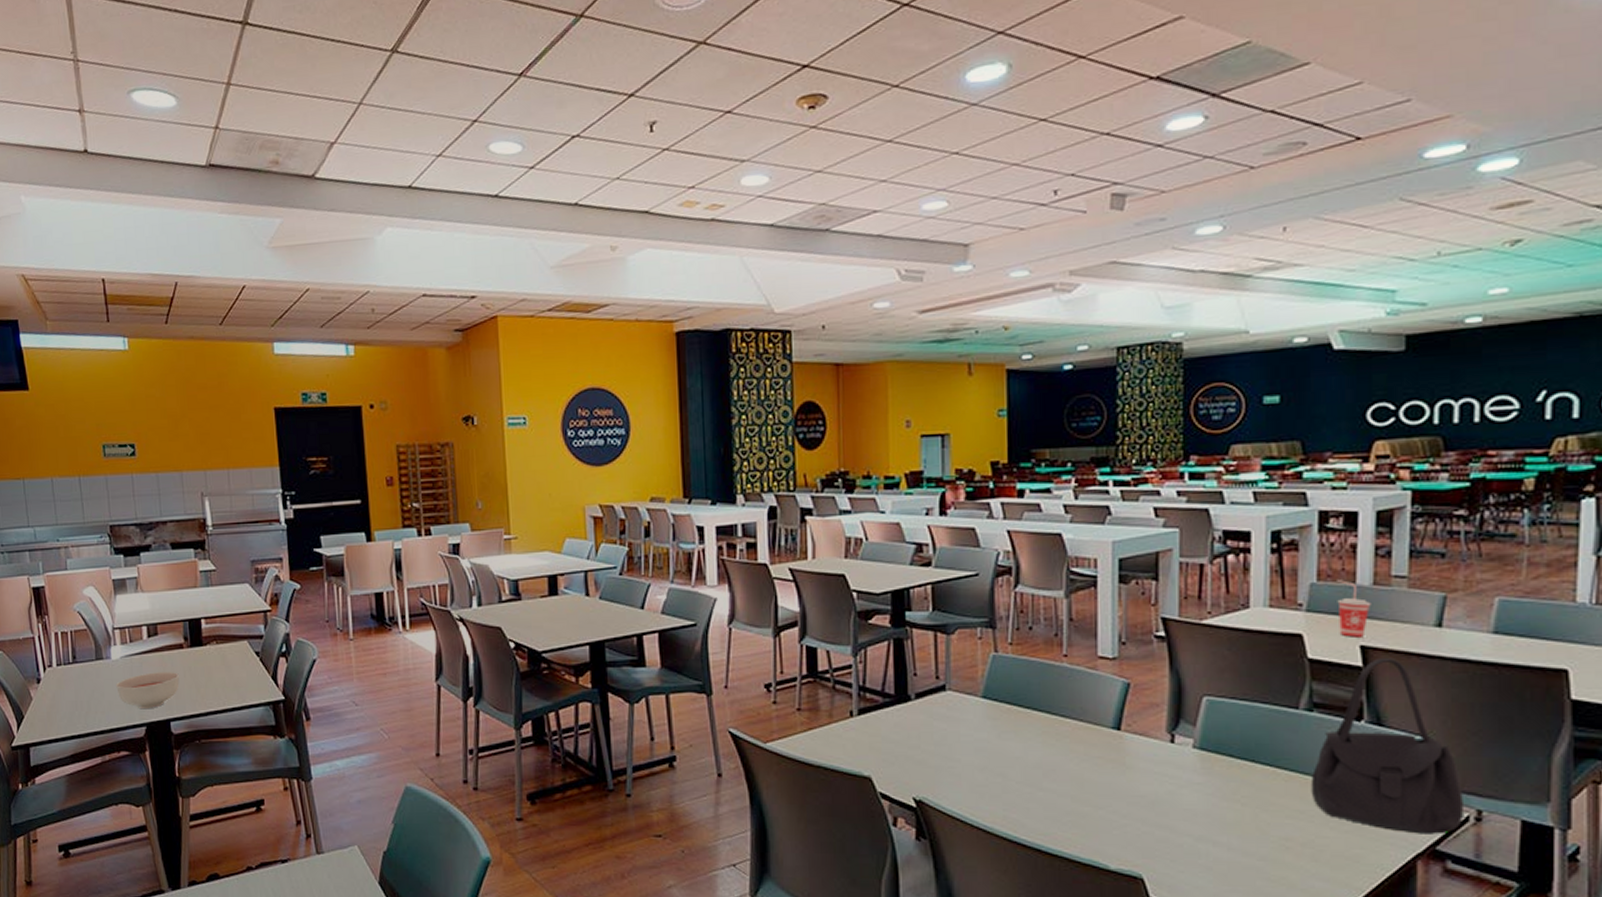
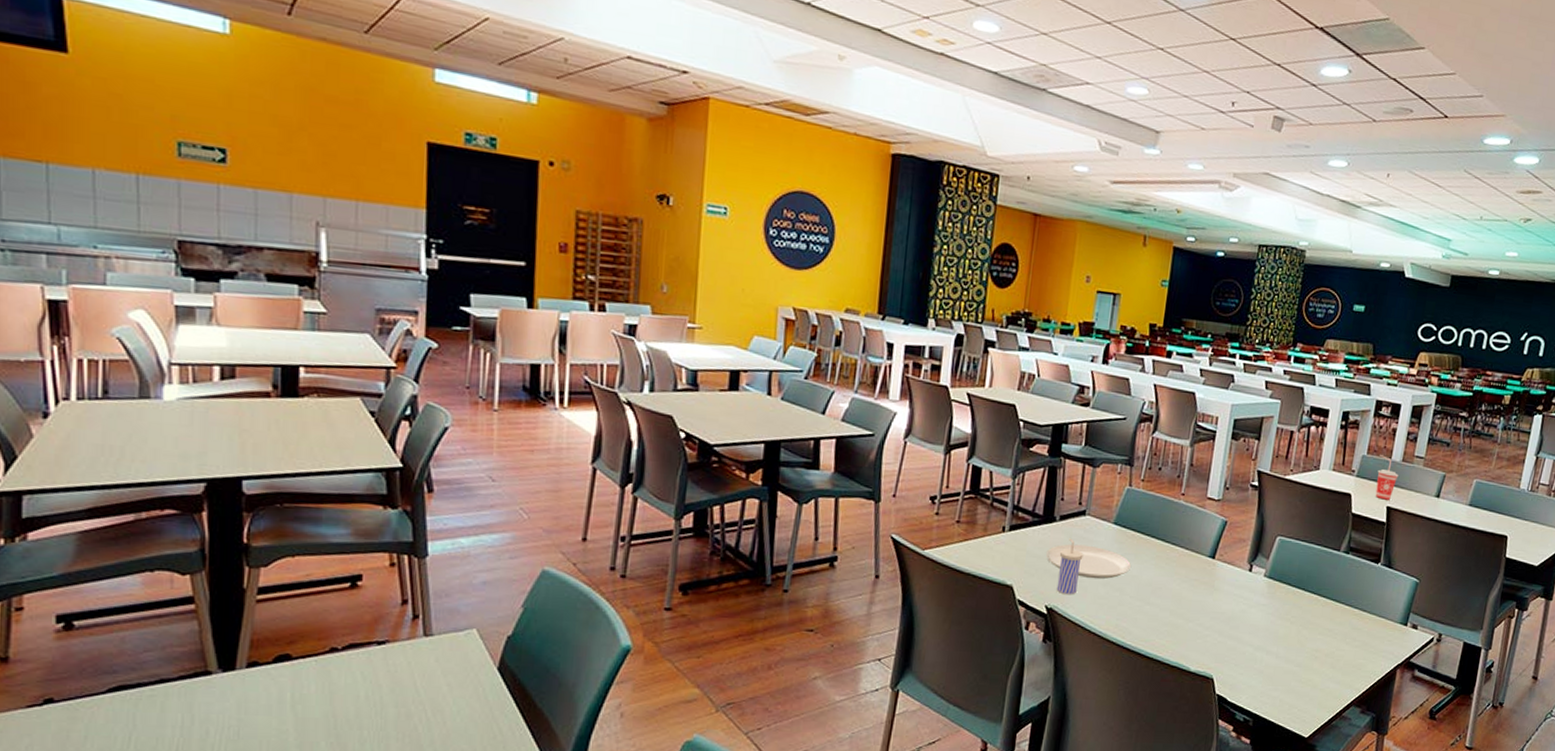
bowl: present [116,672,180,710] -> none [167,420,261,463]
plate: none [904,725,1013,762] -> present [1045,544,1132,579]
beverage cup: none [920,718,951,784] -> present [1056,538,1084,595]
handbag: present [1310,657,1463,834] -> none [1338,517,1433,650]

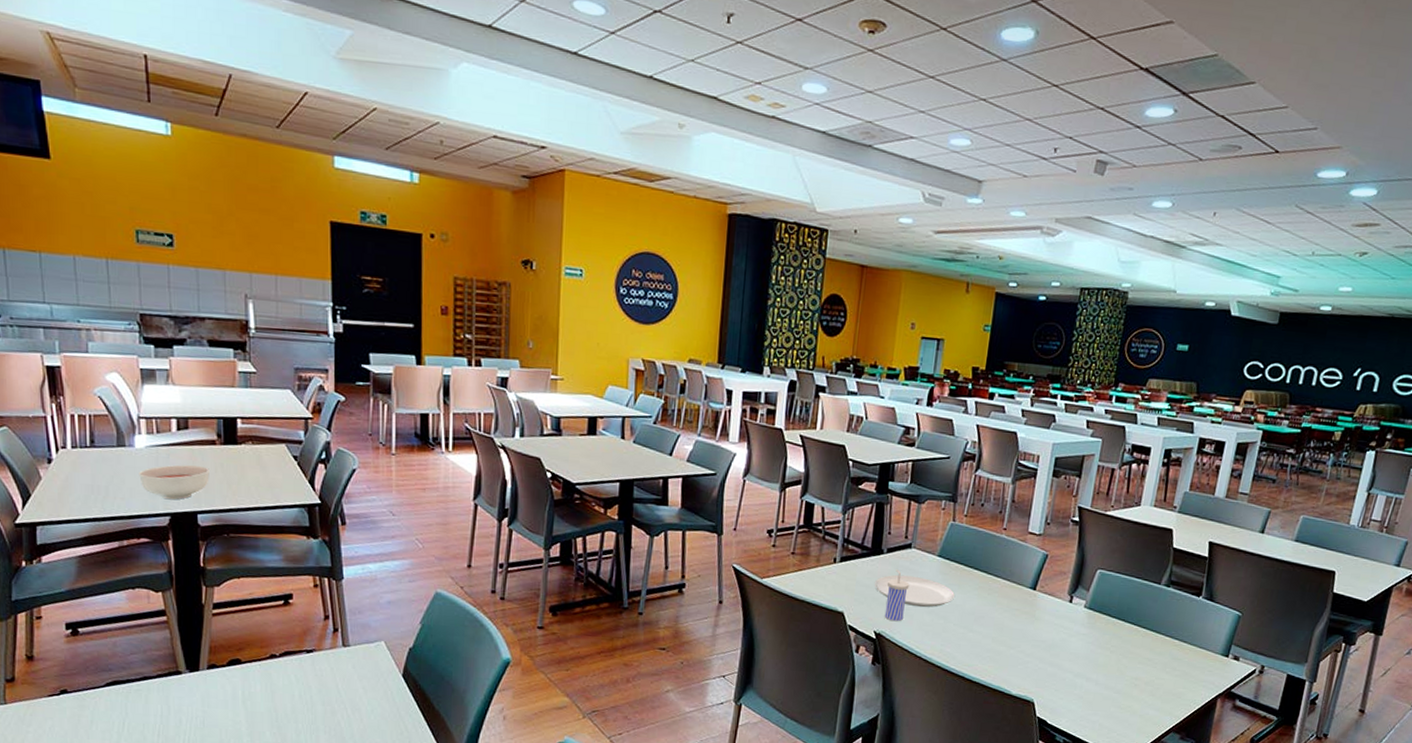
bowl: none [167,420,261,463] -> present [139,464,210,500]
beverage cup: present [1375,454,1399,500] -> none [1197,490,1222,536]

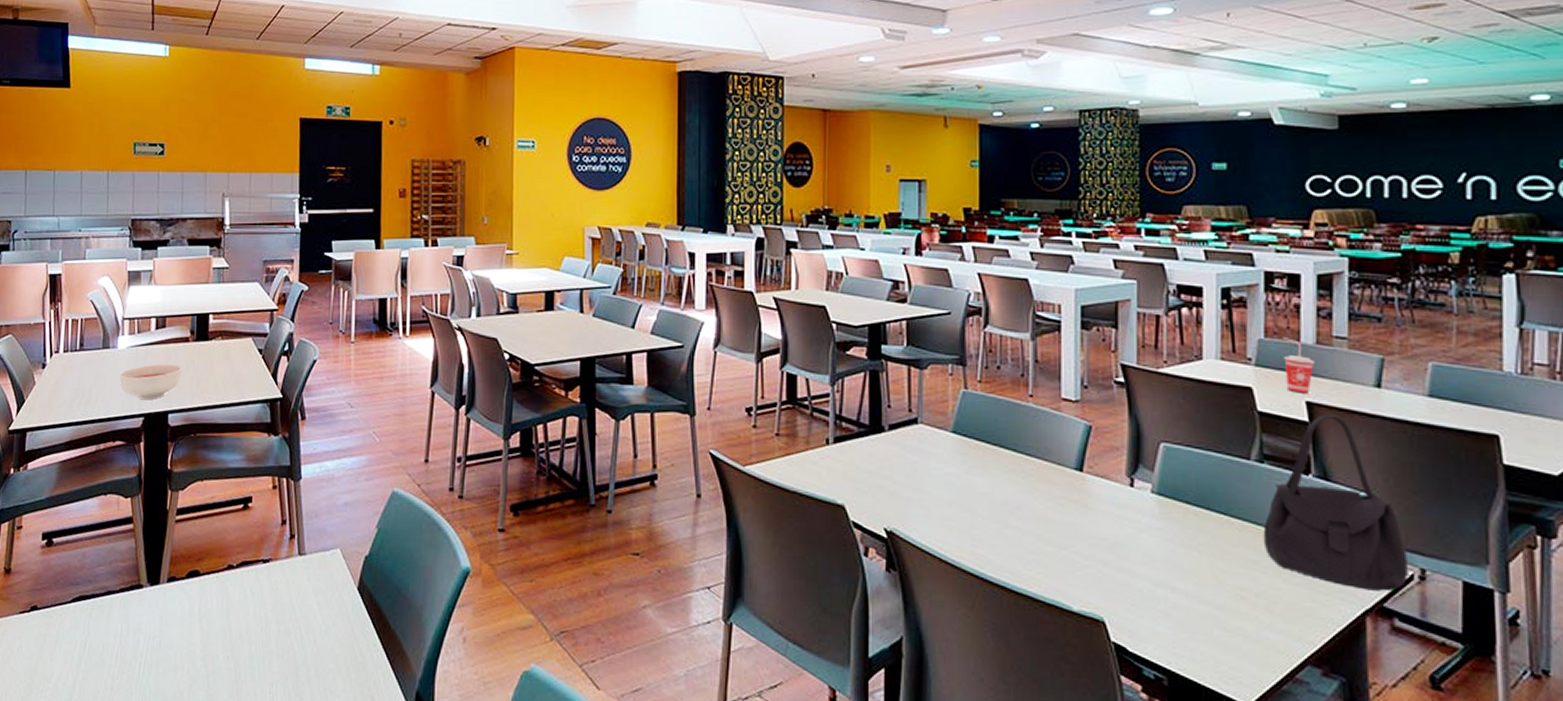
plate: present [874,574,956,607] -> none [877,456,981,497]
beverage cup: present [884,569,910,622] -> none [893,450,921,516]
handbag: none [1158,552,1256,681] -> present [1263,414,1408,592]
beverage cup: none [1197,490,1222,536] -> present [1283,336,1315,394]

